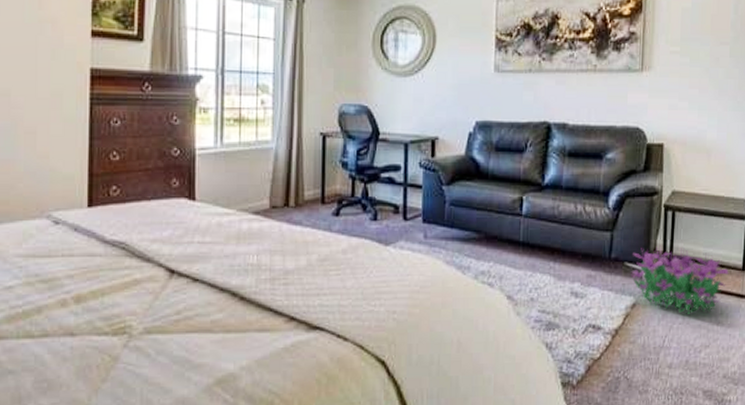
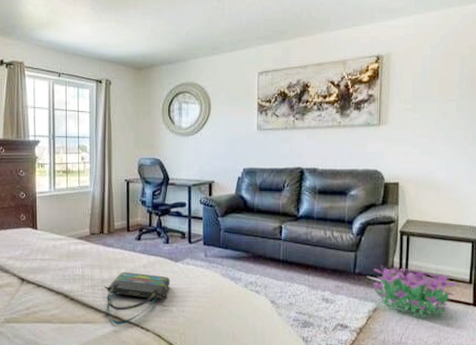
tote bag: none [287,260,378,333] -> present [104,272,170,325]

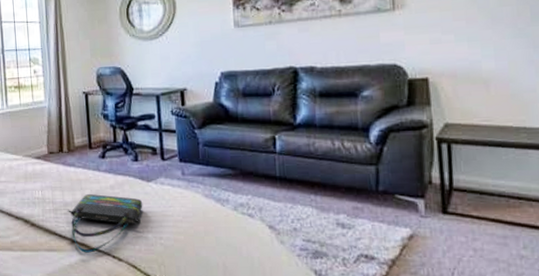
decorative plant: present [372,263,458,317] -> none [404,178,530,247]

